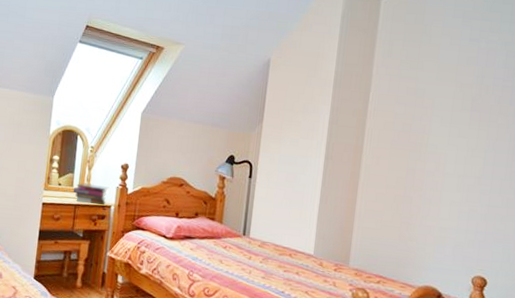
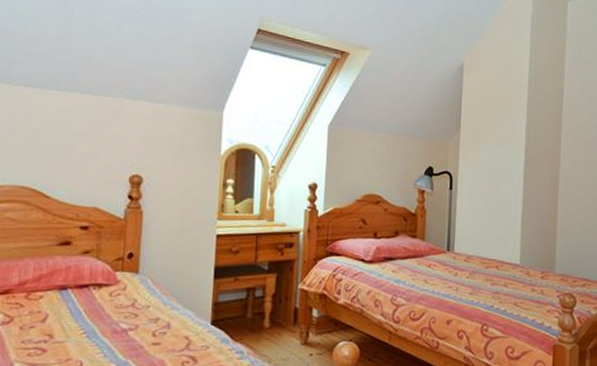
books: present [73,183,110,206] -> none [254,208,298,232]

